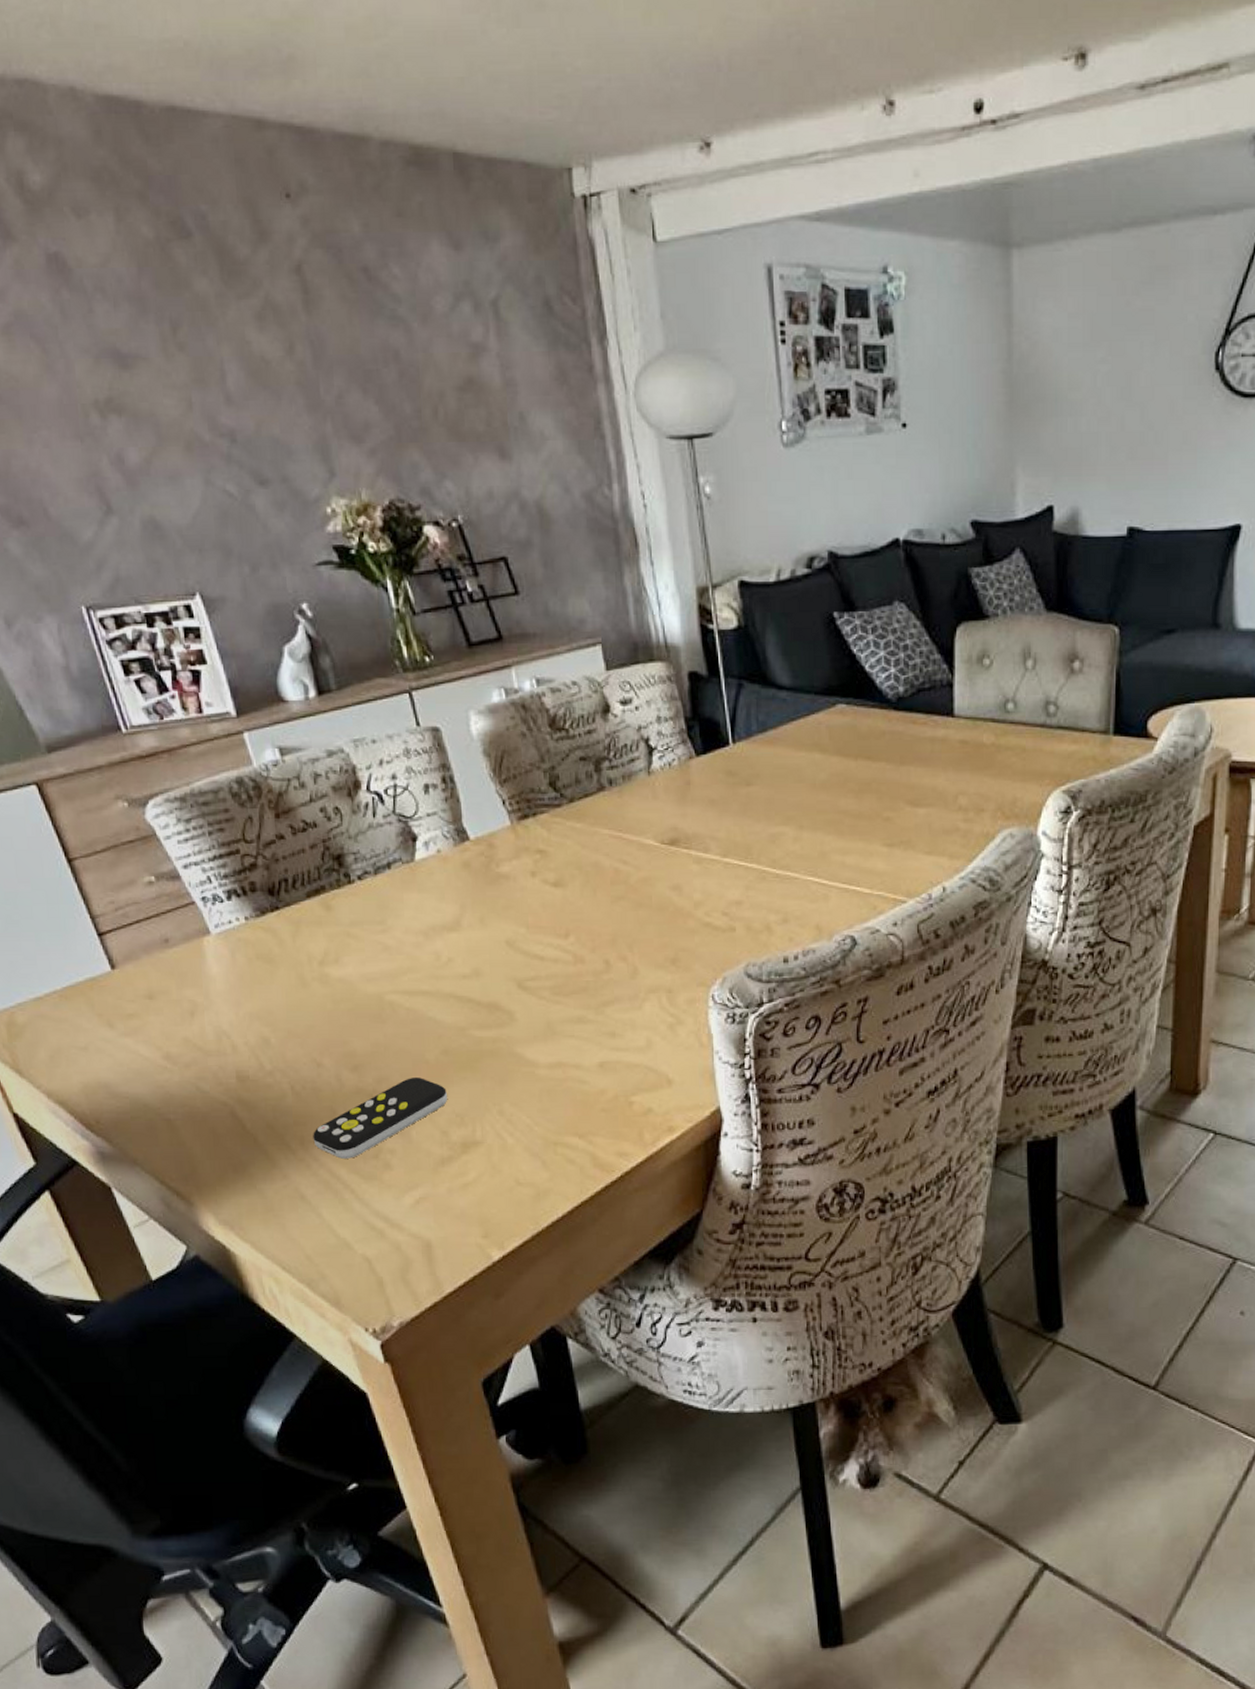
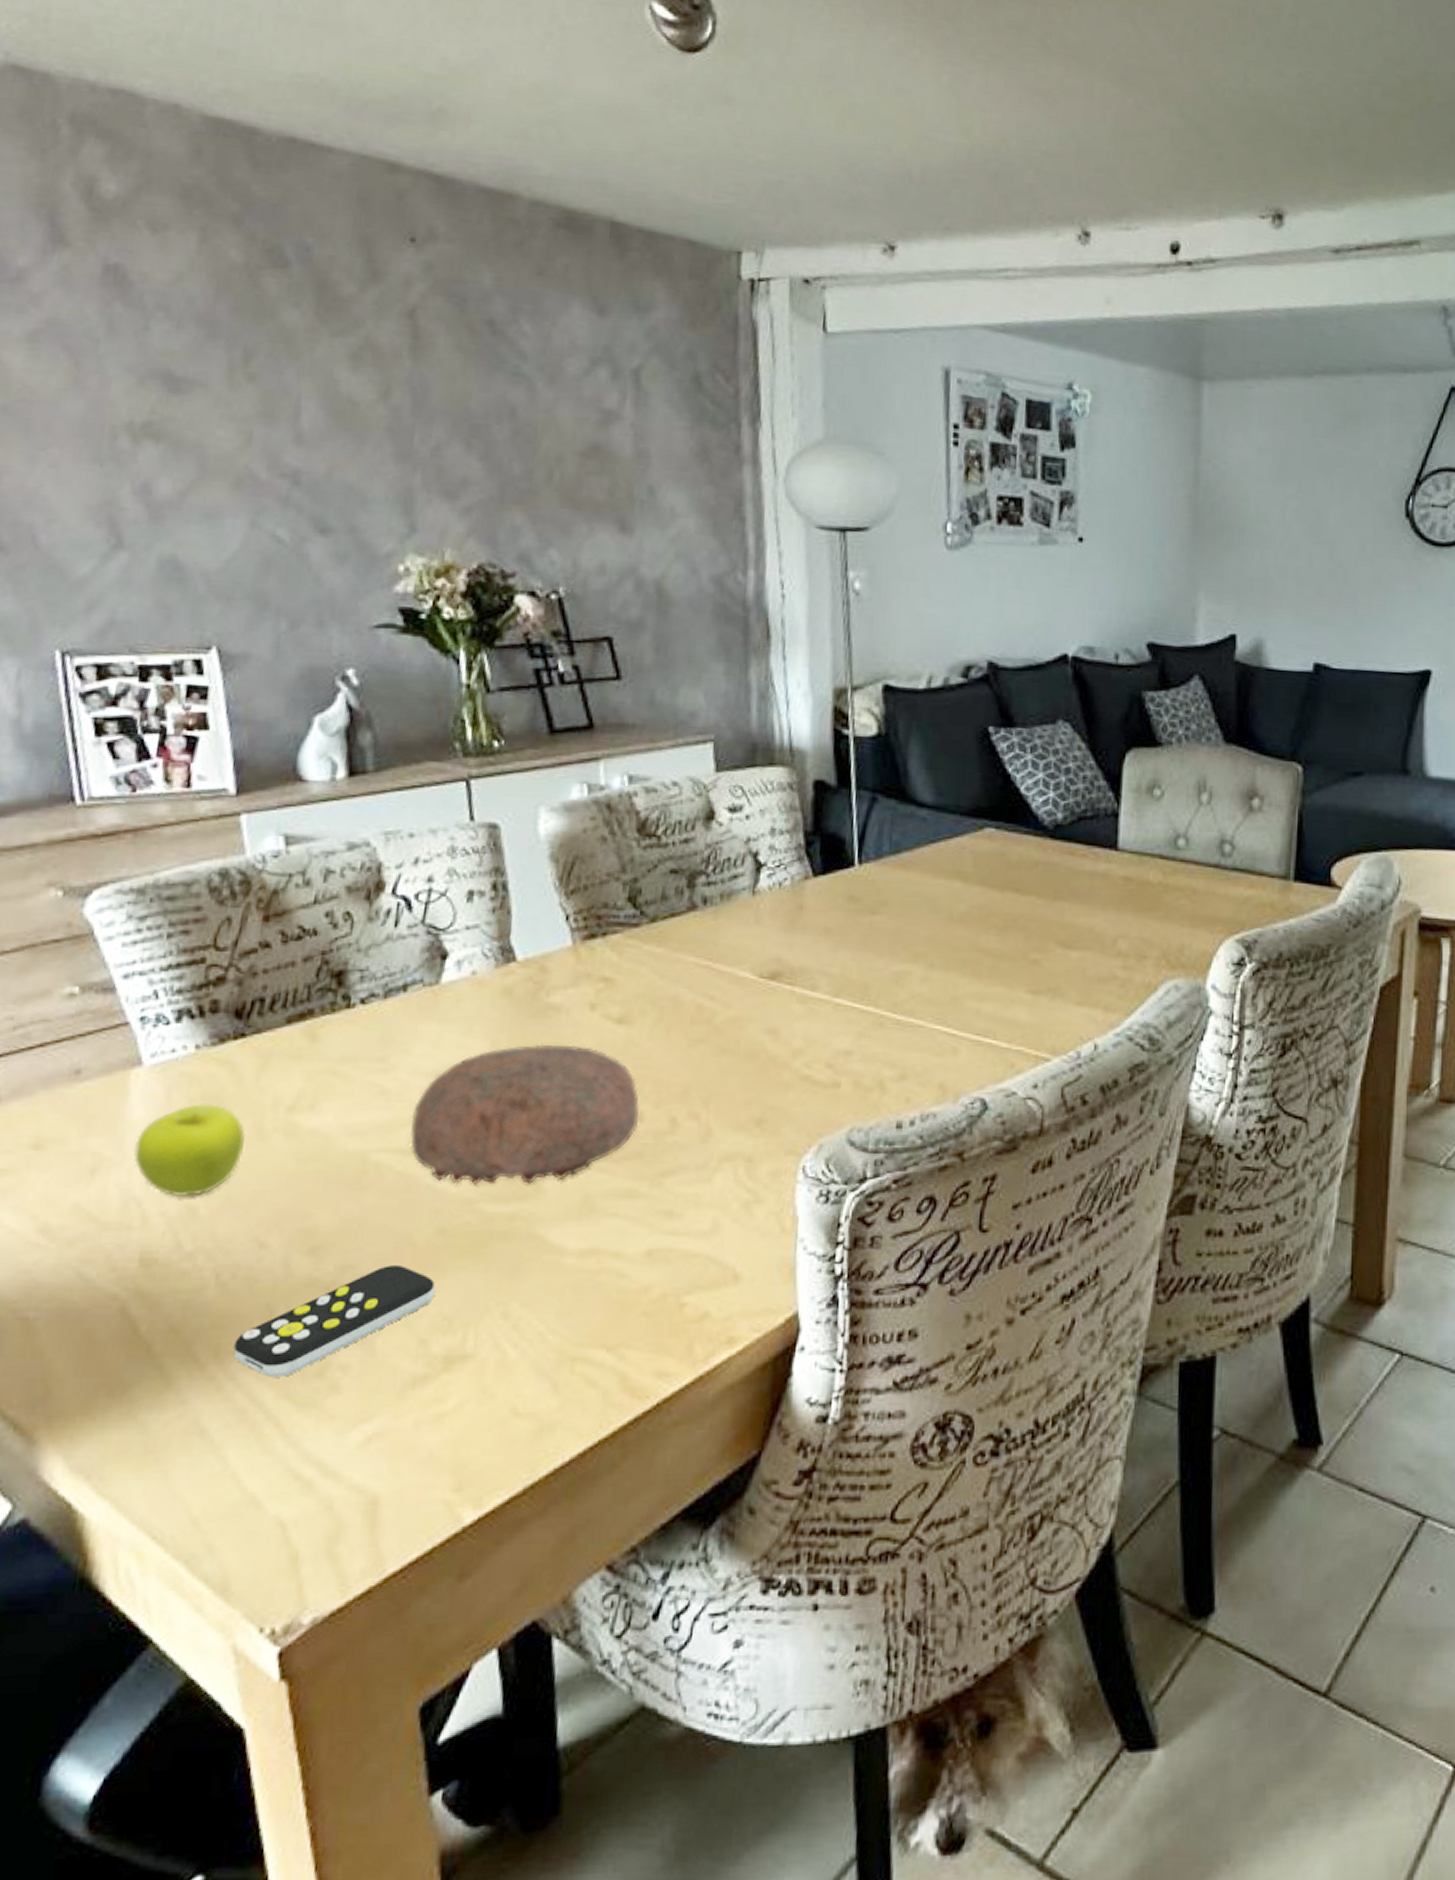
fruit: none [217,961,293,1032] -> present [133,1104,245,1198]
decorative bowl: none [409,905,580,1016] -> present [410,1044,639,1185]

